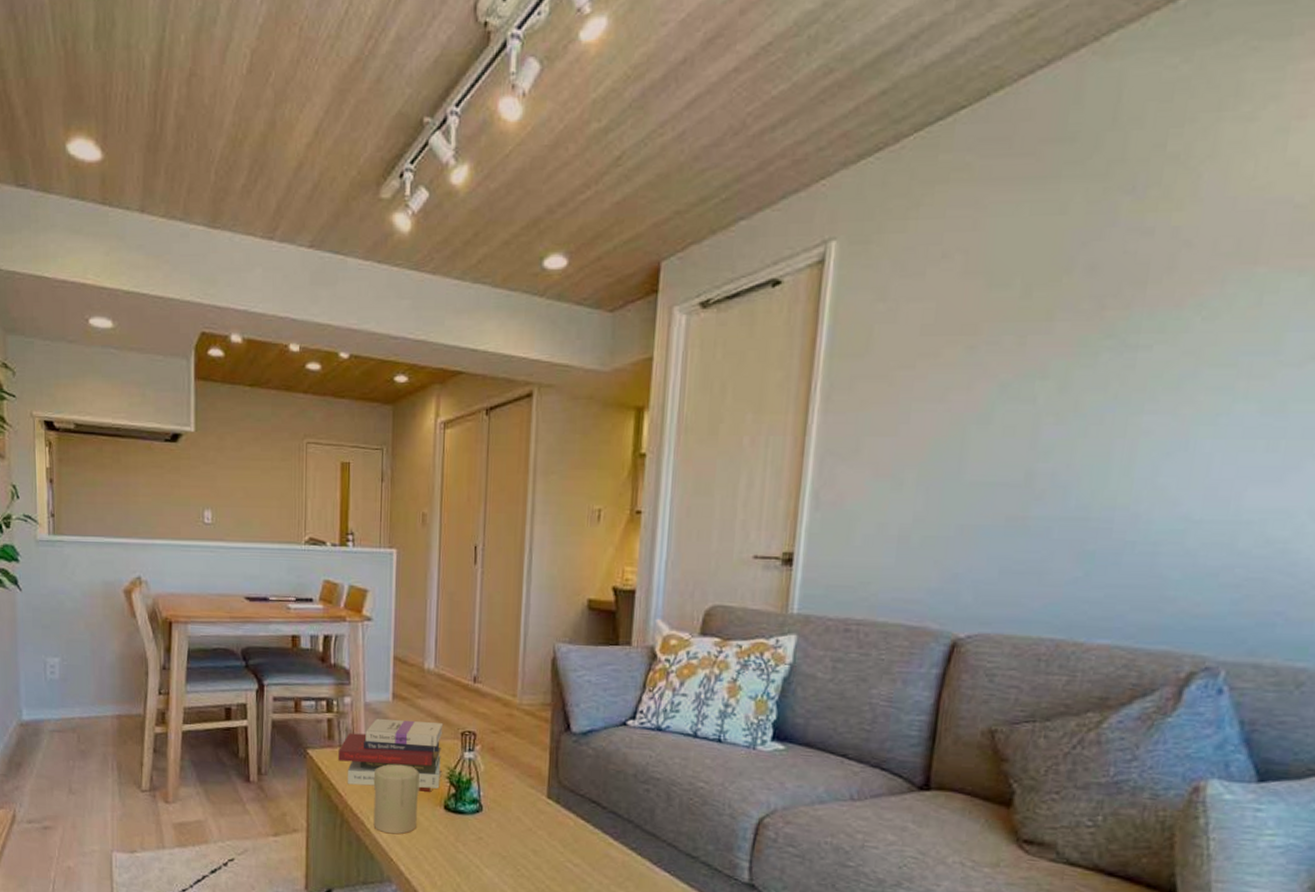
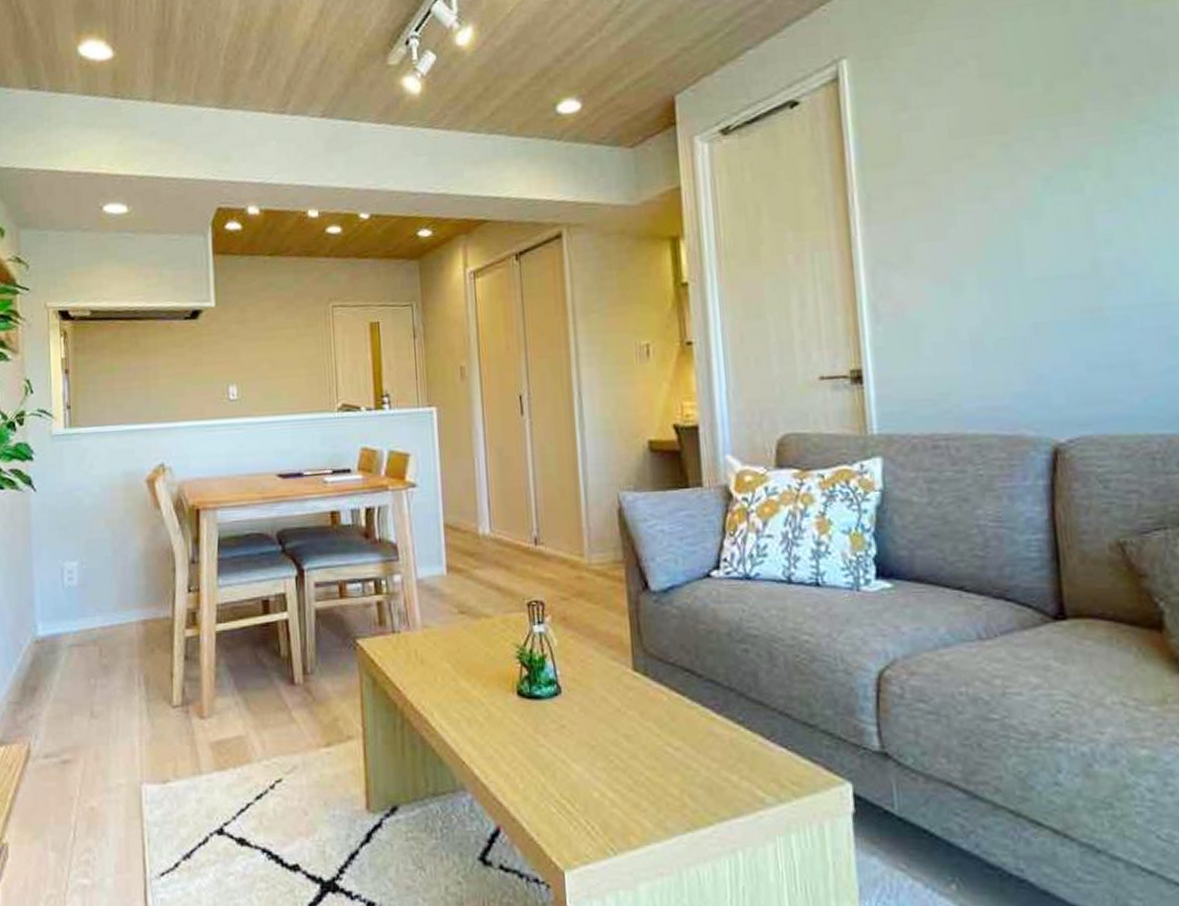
books: present [338,718,444,792] -> none [392,594,512,676]
candle: present [373,764,420,835] -> none [433,647,488,731]

